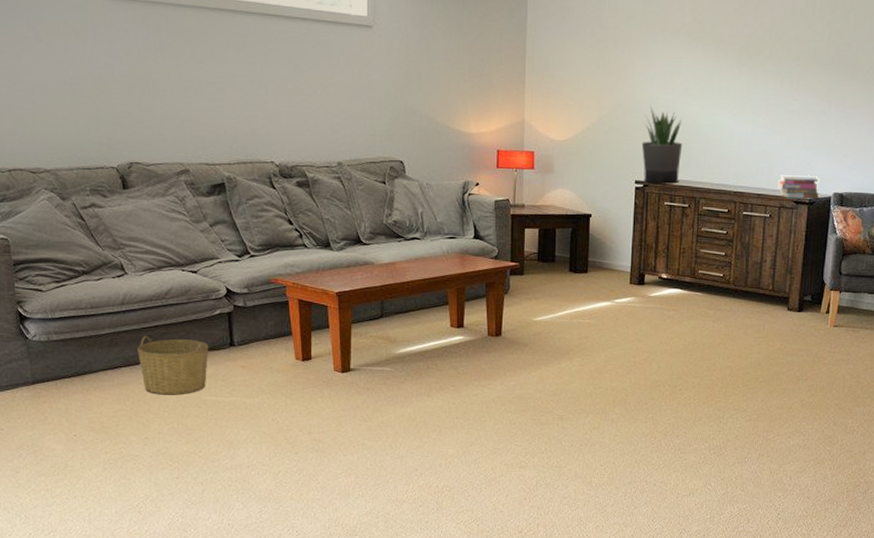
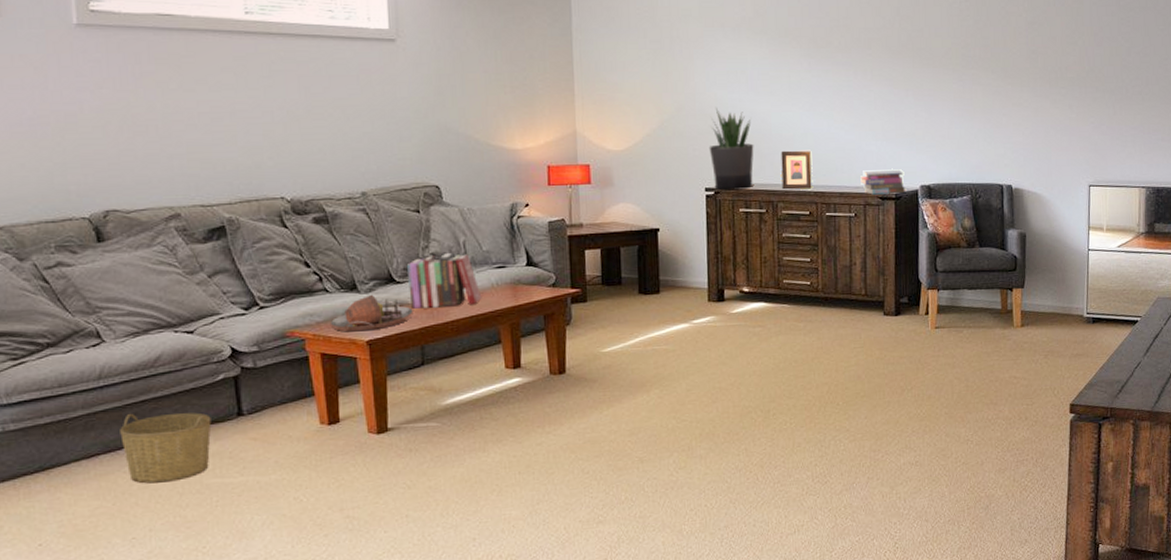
serving tray: none [307,252,376,284] -> present [329,294,413,332]
books: none [372,221,434,269] -> present [406,252,482,309]
picture frame: none [705,151,734,189] -> present [781,150,812,190]

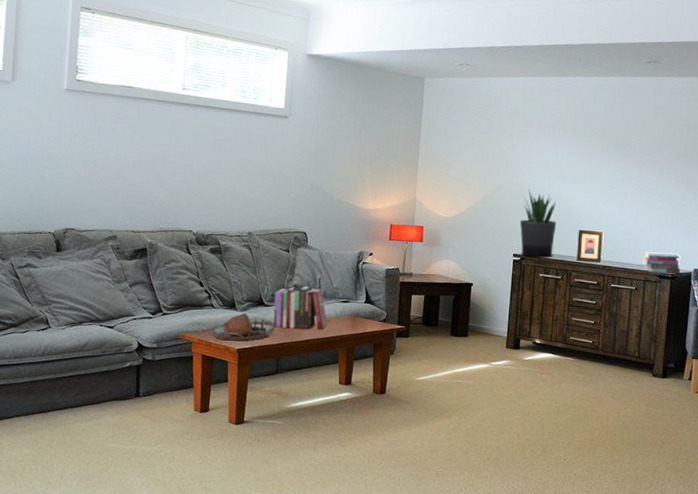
basket: present [120,412,212,484] -> none [51,384,117,442]

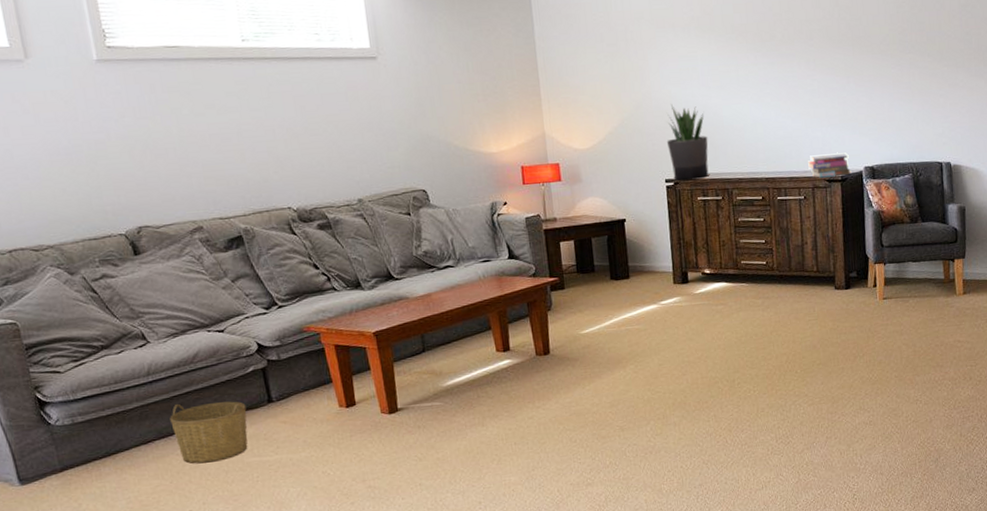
basket: none [51,384,117,442] -> present [170,401,248,464]
serving tray: present [212,312,275,342] -> none [340,290,412,326]
books: present [273,286,328,329] -> none [402,249,471,302]
picture frame: present [576,229,603,263] -> none [733,140,764,178]

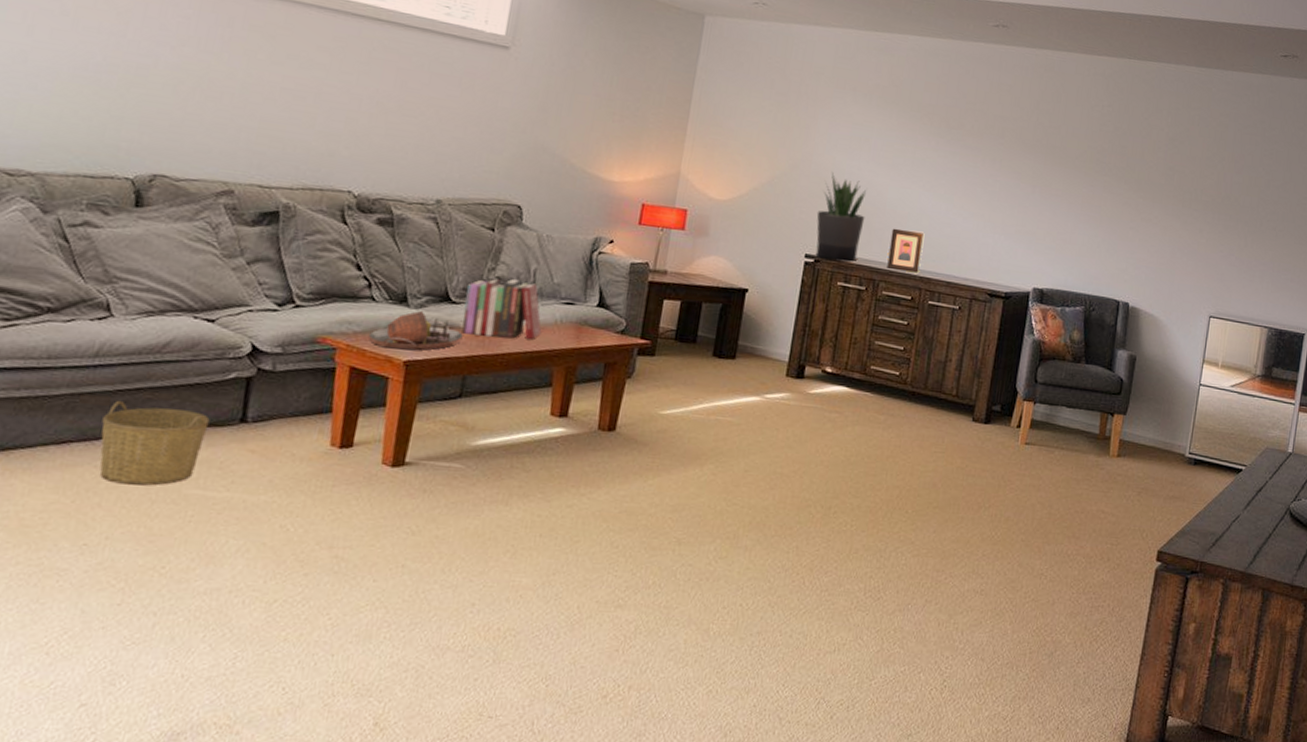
serving tray: none [340,290,412,326] -> present [368,310,463,351]
books: none [402,249,471,302] -> present [462,279,542,339]
picture frame: none [733,140,764,178] -> present [887,228,923,273]
books: present [808,153,850,179] -> none [971,264,1017,294]

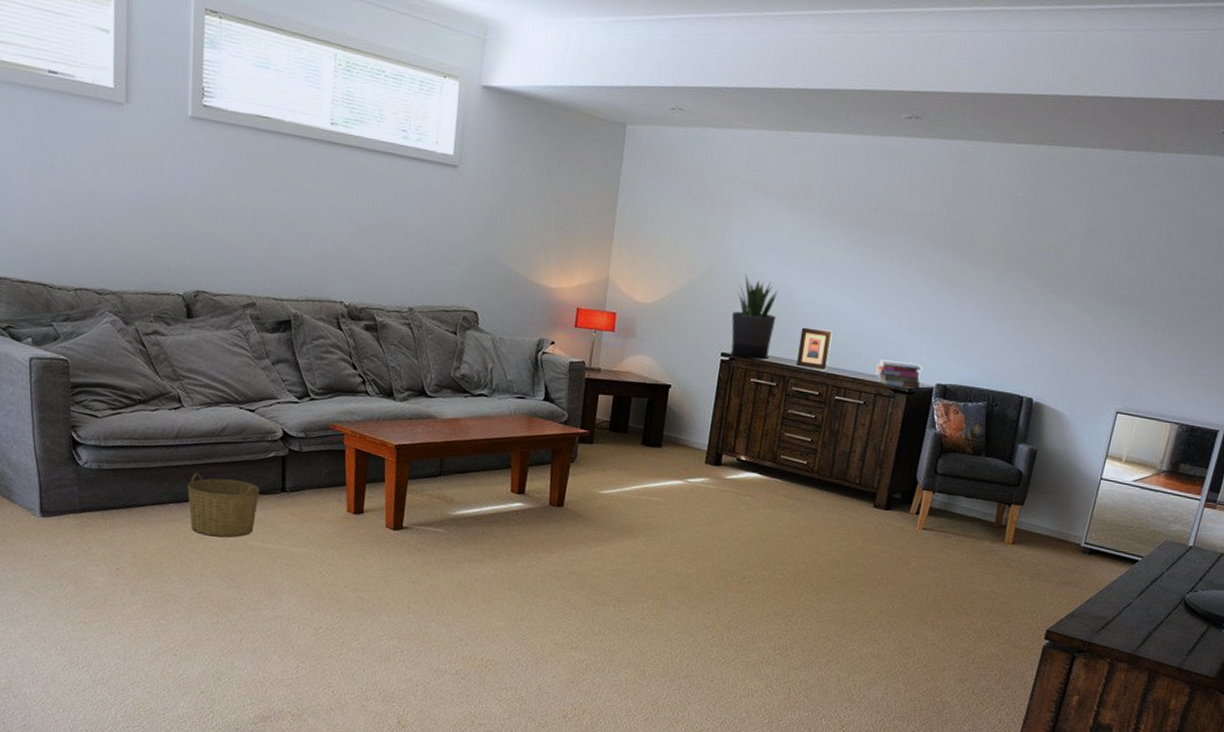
serving tray: present [368,310,463,351] -> none [366,403,439,437]
books: present [462,279,542,339] -> none [437,376,500,428]
books: none [971,264,1017,294] -> present [876,361,921,389]

